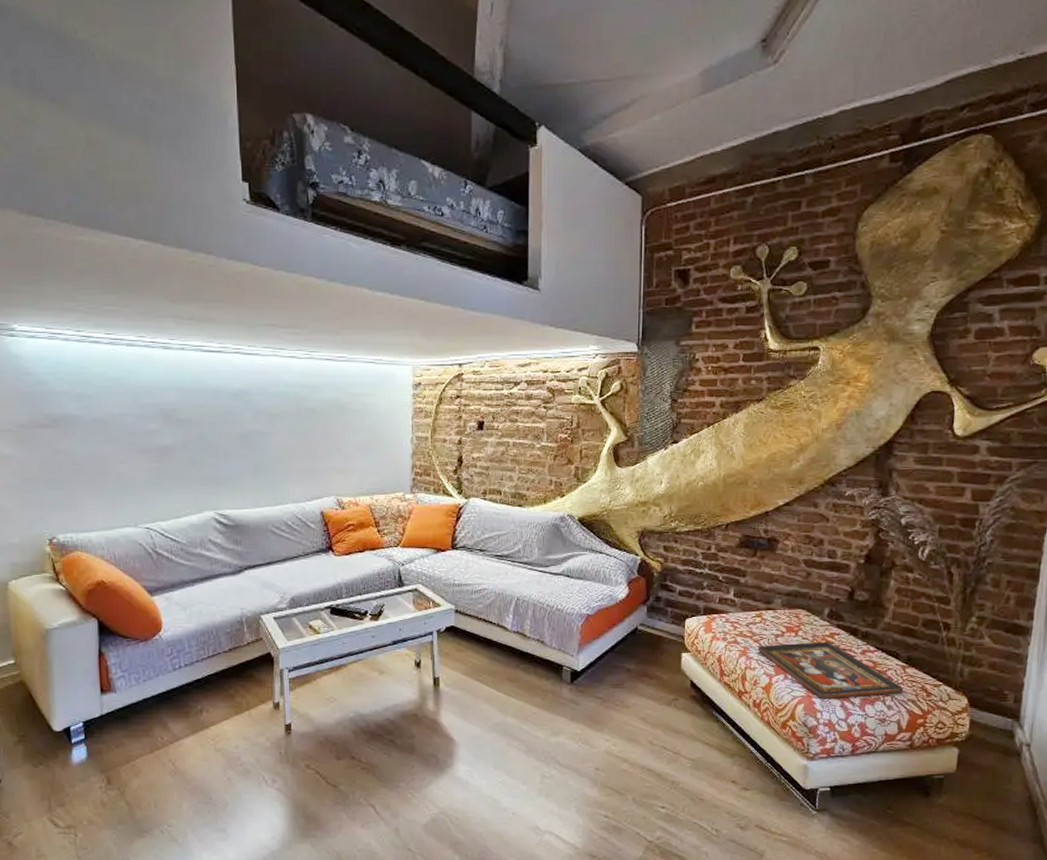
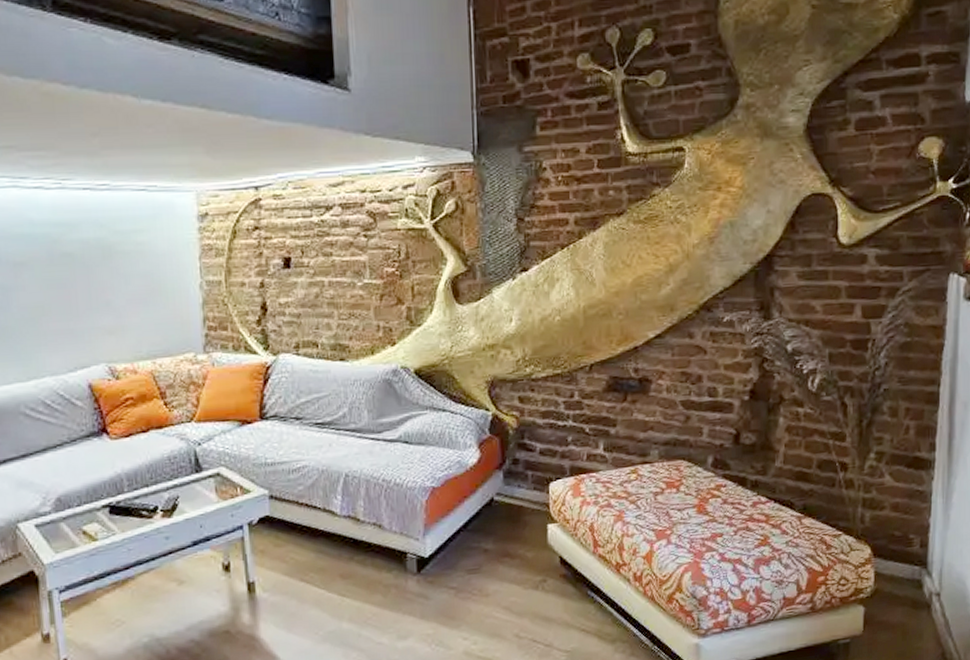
decorative tray: present [758,642,904,700] -> none [635,496,801,565]

